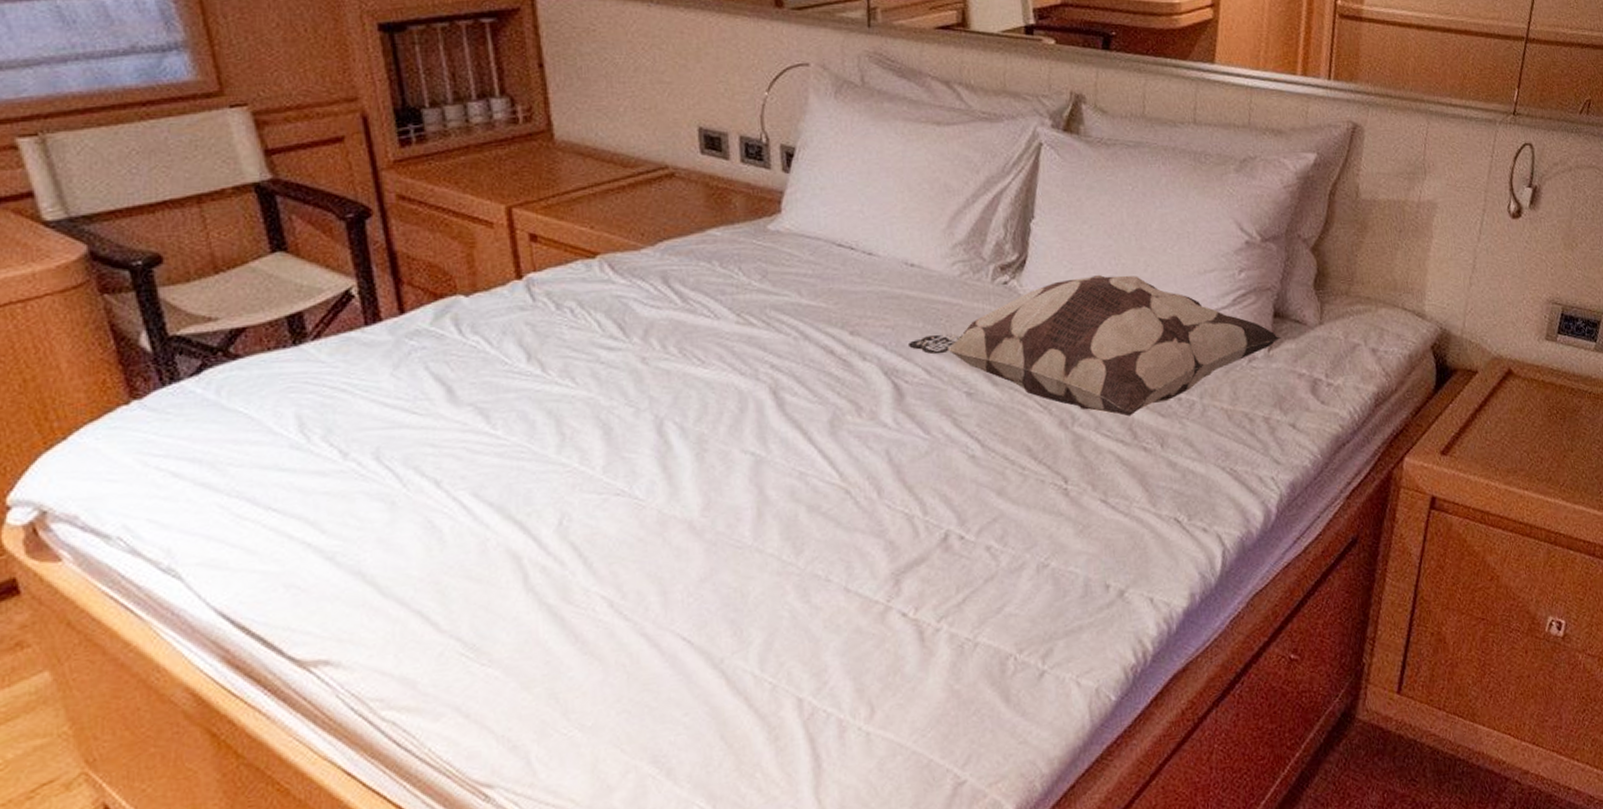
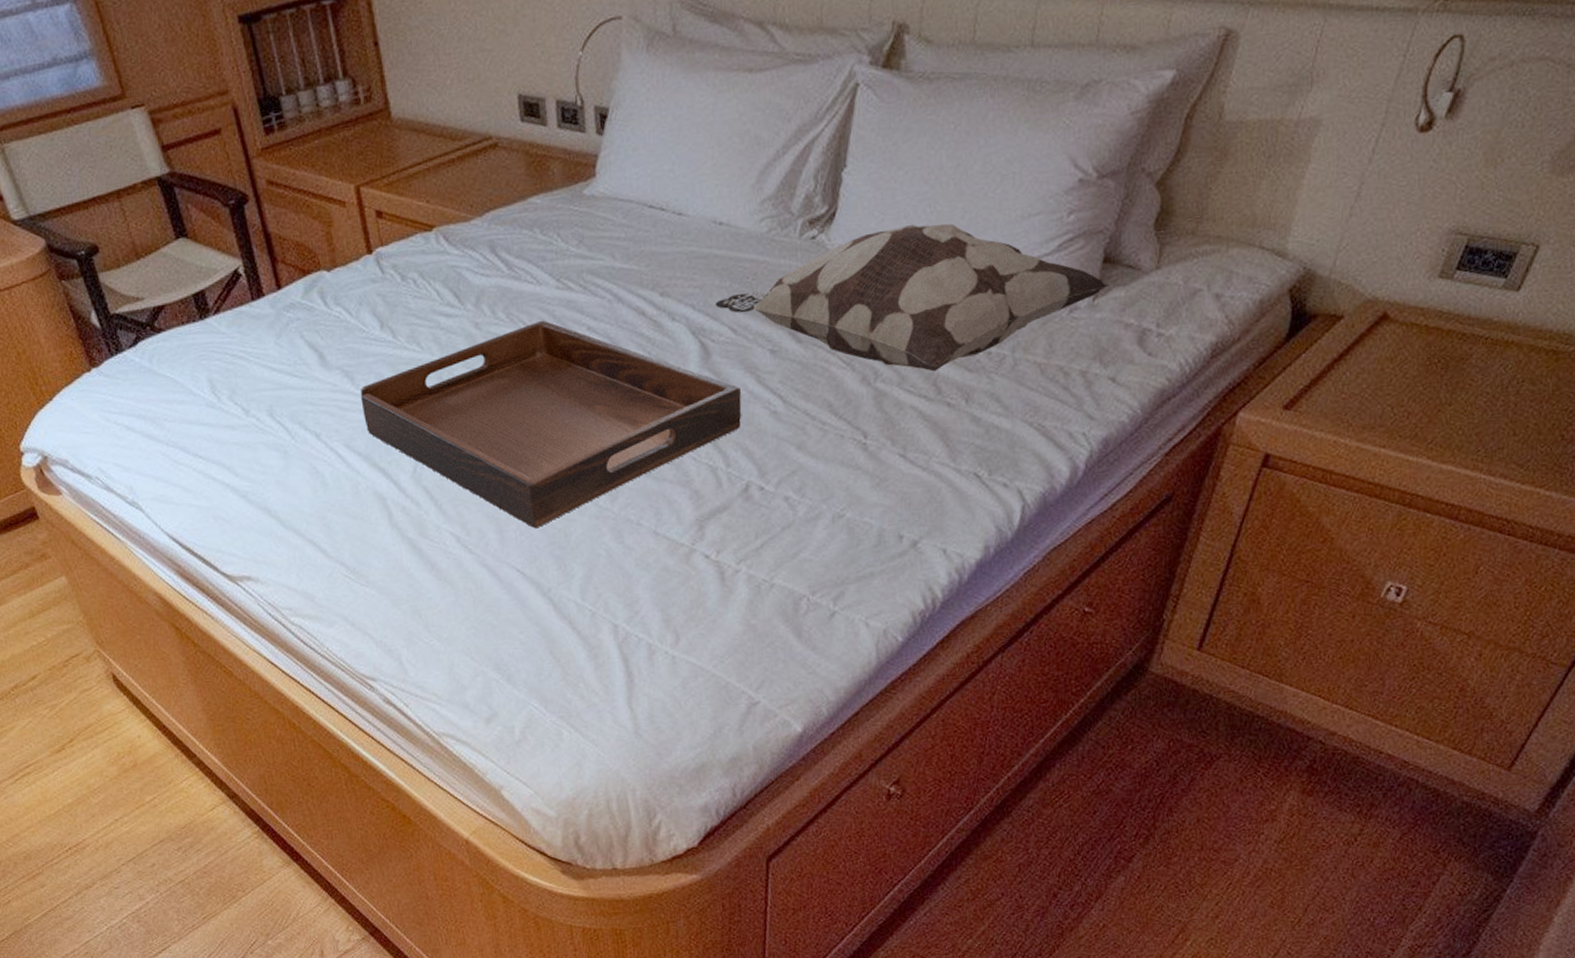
serving tray: none [496,356,938,589] -> present [360,320,742,529]

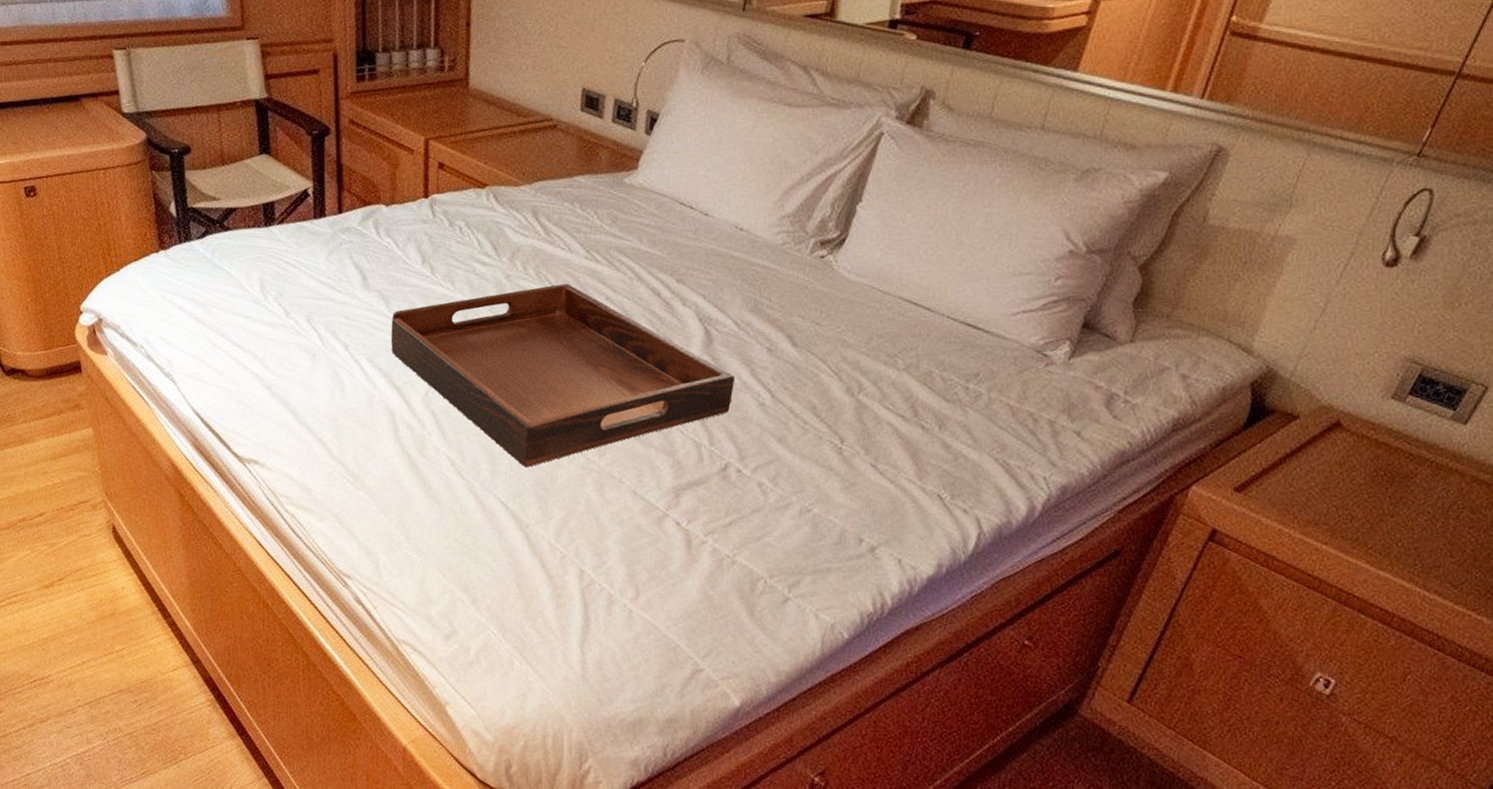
decorative pillow: present [714,223,1111,372] -> none [724,261,1087,396]

